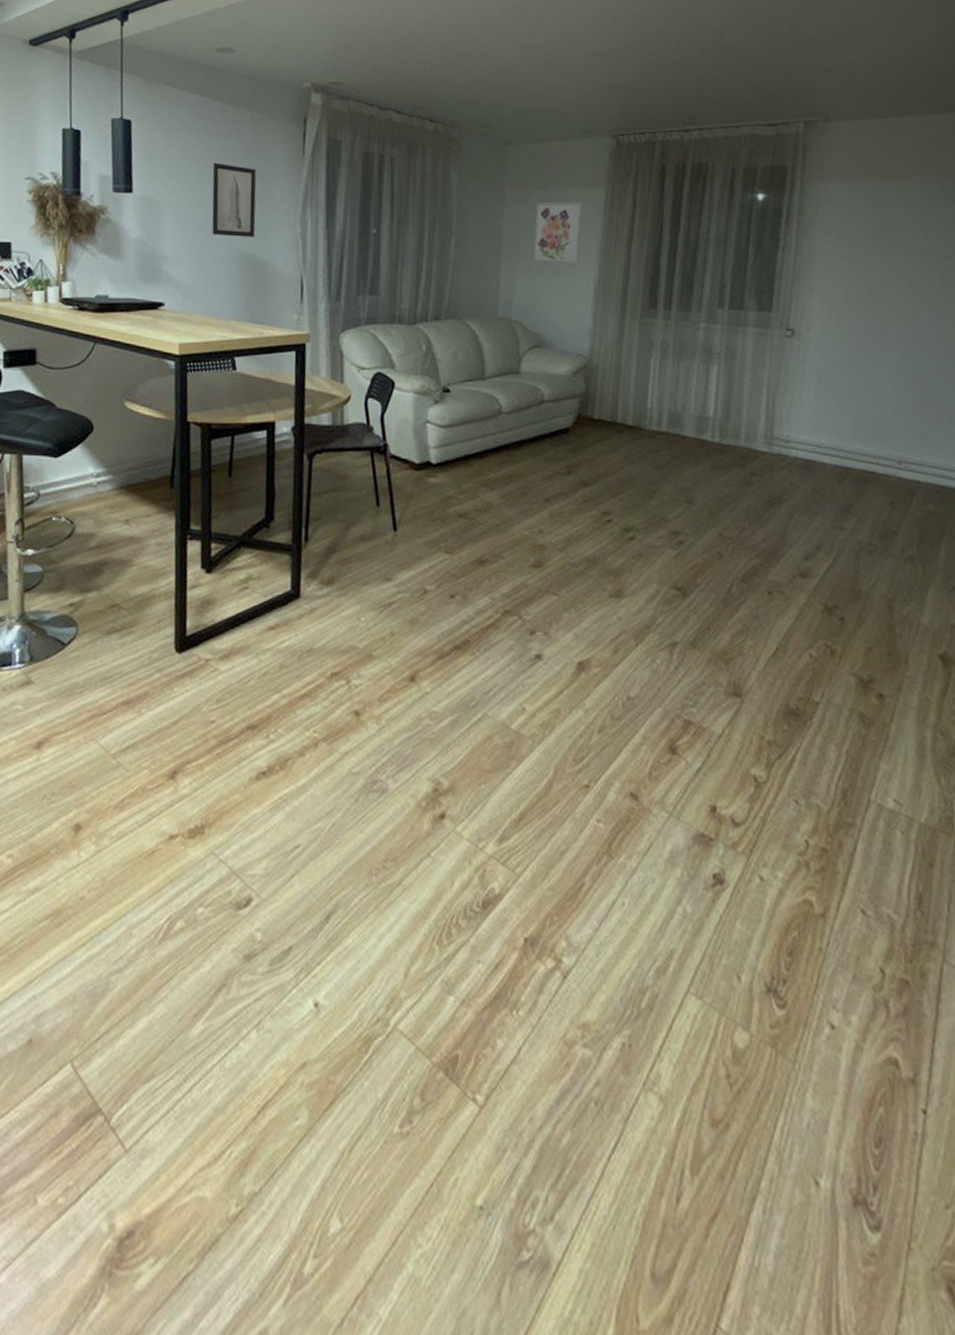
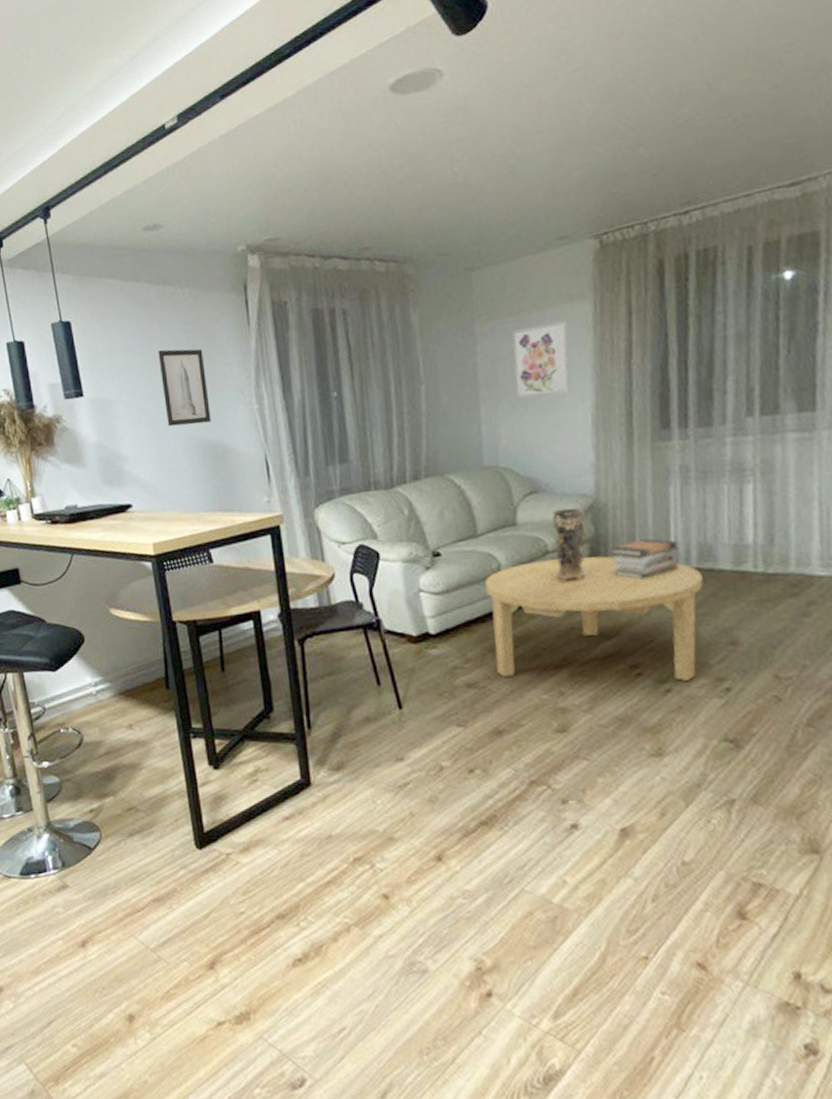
coffee table: none [485,408,670,531] -> present [484,556,704,681]
decorative vase: none [549,364,579,431] -> present [552,507,587,583]
book stack: none [596,401,653,436] -> present [609,538,680,580]

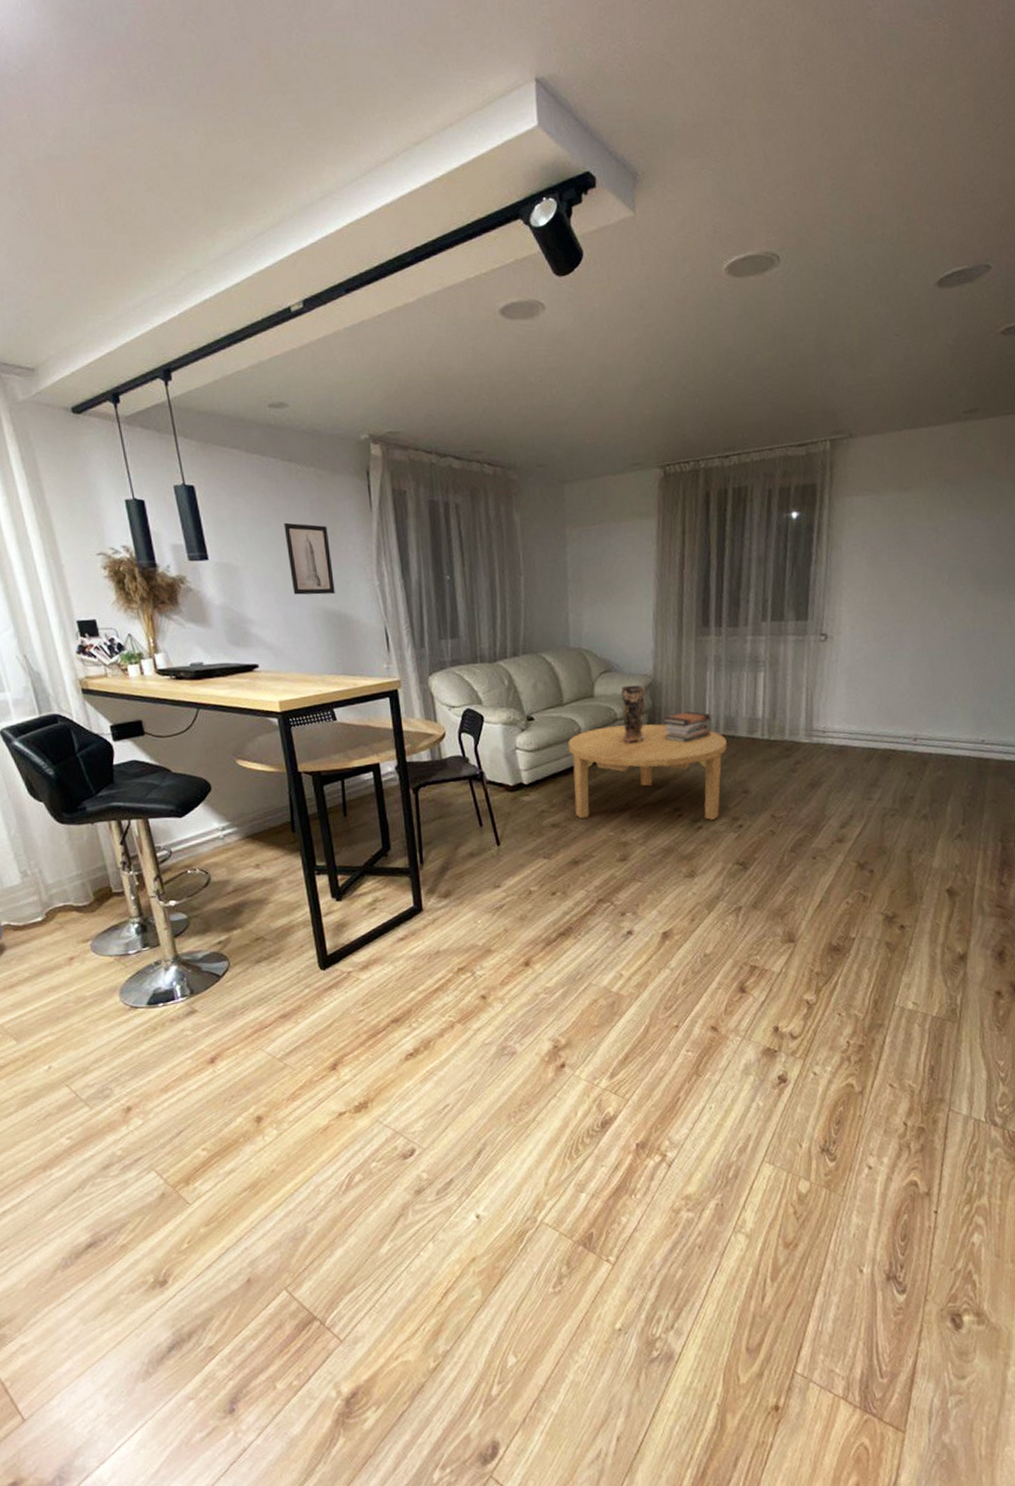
wall art: present [511,320,571,399] -> none [594,533,638,594]

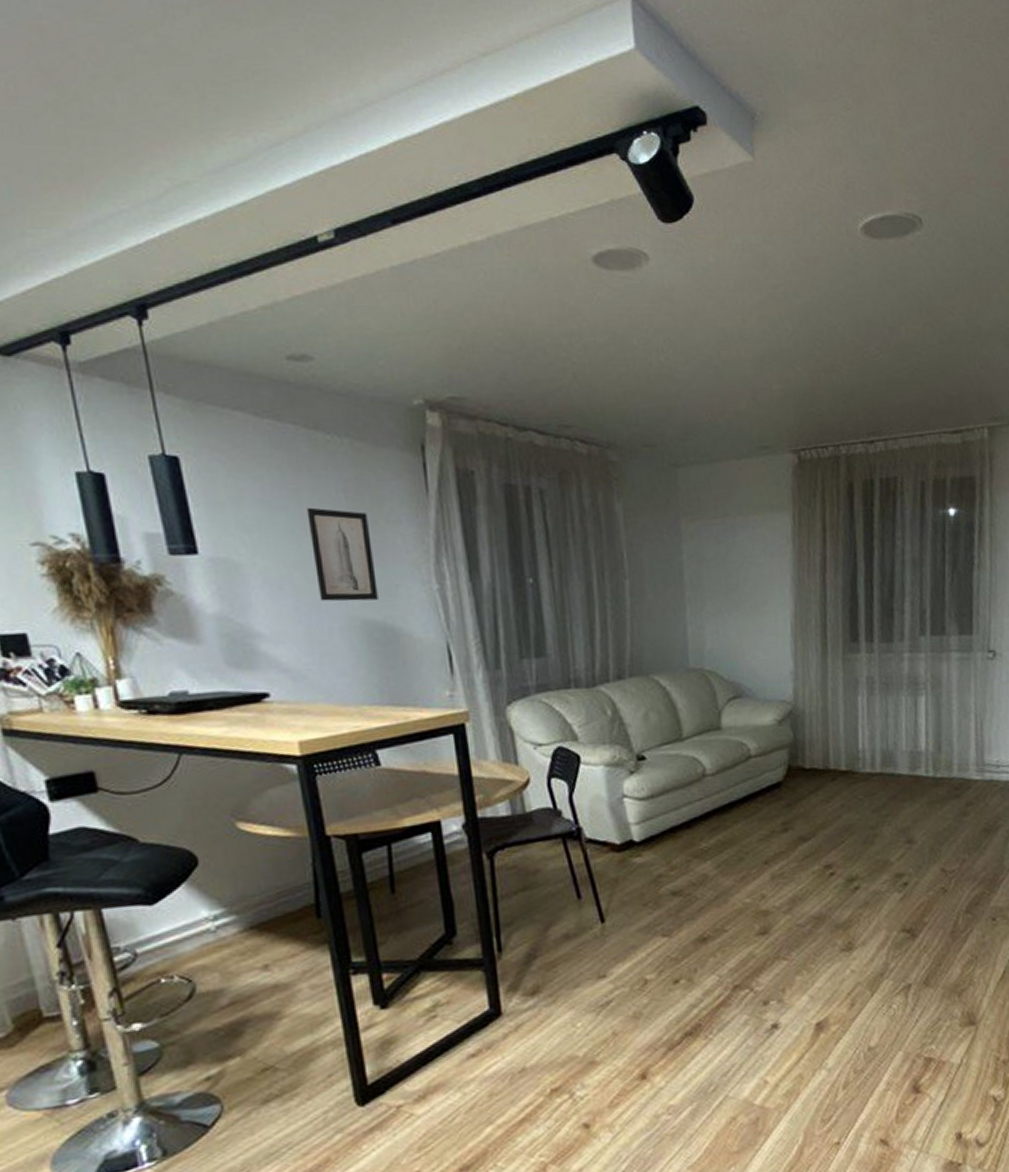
coffee table: present [567,724,727,820] -> none [689,761,886,883]
decorative vase: present [621,685,646,744] -> none [755,713,786,787]
book stack: present [662,711,711,743] -> none [806,744,866,784]

